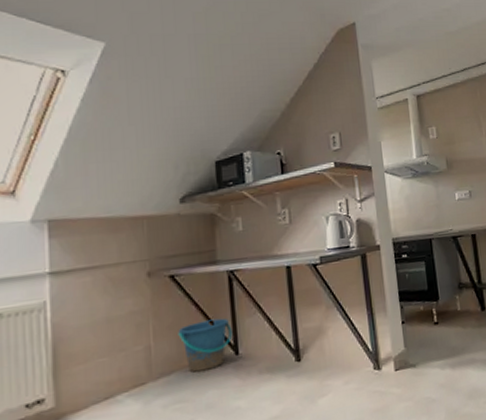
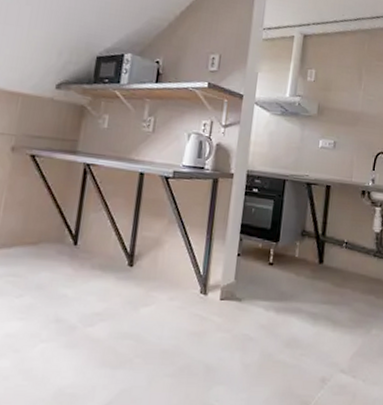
bucket: present [178,318,233,373] -> none [26,204,77,253]

